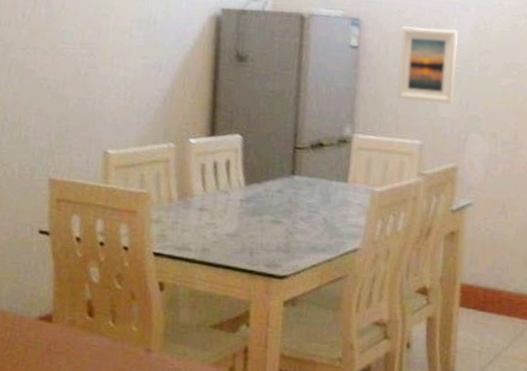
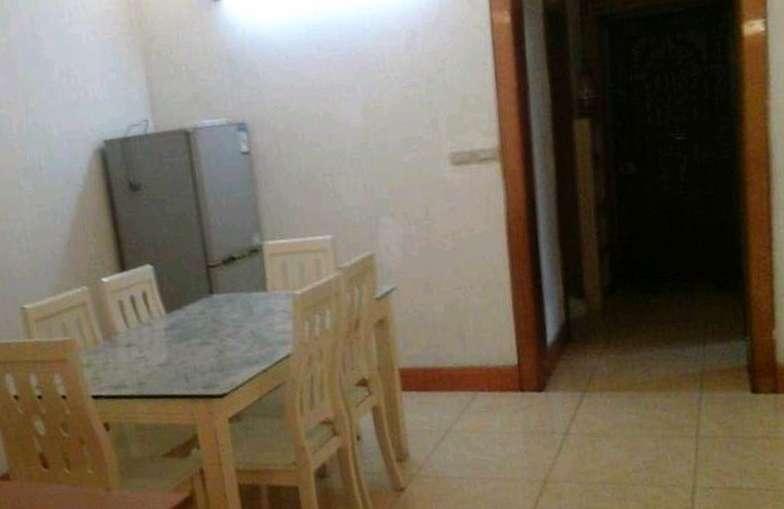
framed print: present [396,26,458,104] -> none [291,114,356,197]

